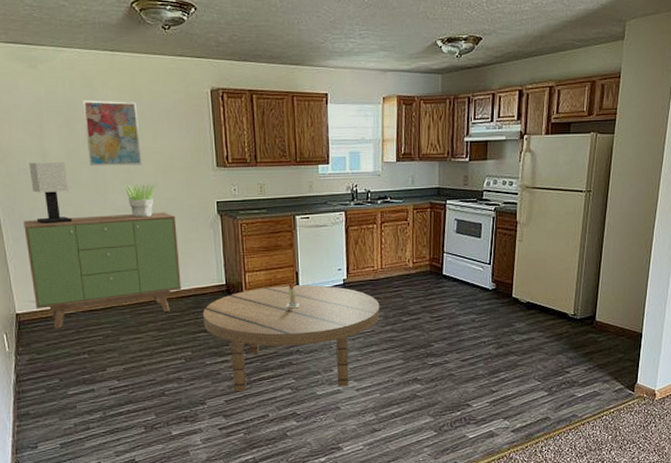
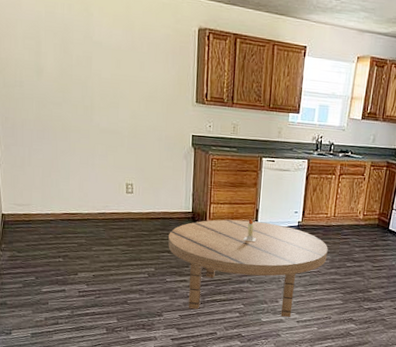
sideboard: present [23,212,181,329] -> none [15,130,154,232]
table lamp: present [28,162,72,224] -> none [24,76,59,137]
wall art: present [82,100,142,167] -> none [78,24,129,92]
potted plant: present [120,183,158,218] -> none [106,108,140,142]

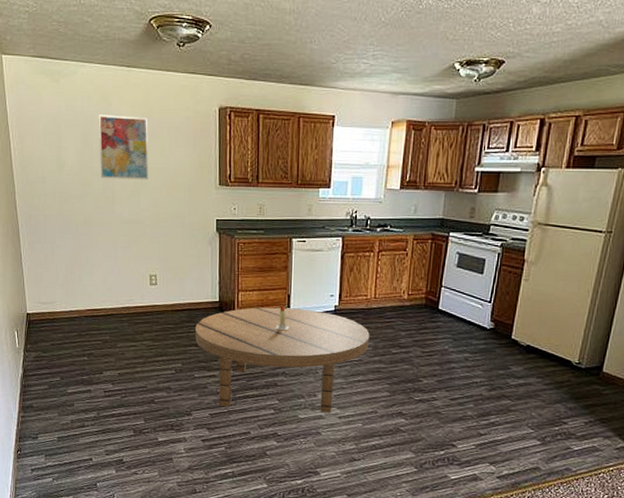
wall art: none [78,24,129,92] -> present [98,114,149,180]

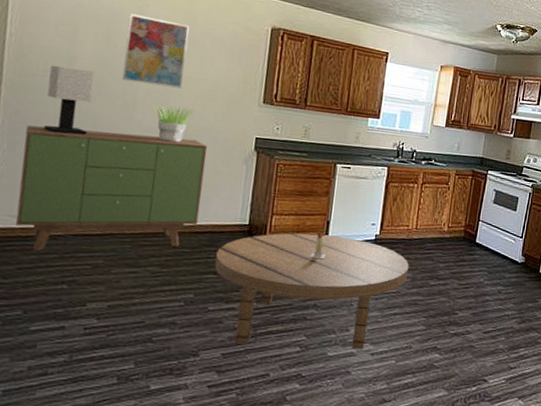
sideboard: none [39,226,177,330] -> present [16,125,208,251]
table lamp: none [46,172,81,231] -> present [43,65,94,136]
potted plant: none [127,197,162,231] -> present [152,105,195,143]

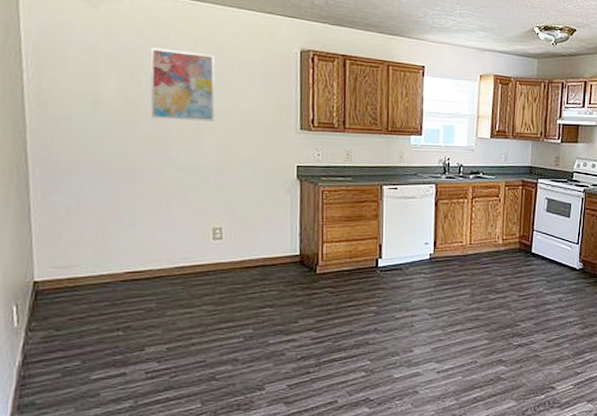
sideboard: present [16,125,208,251] -> none [58,172,249,300]
table lamp: present [43,65,94,136] -> none [74,108,122,179]
potted plant: present [152,105,195,143] -> none [186,140,231,178]
dining table: present [214,232,409,349] -> none [270,256,467,374]

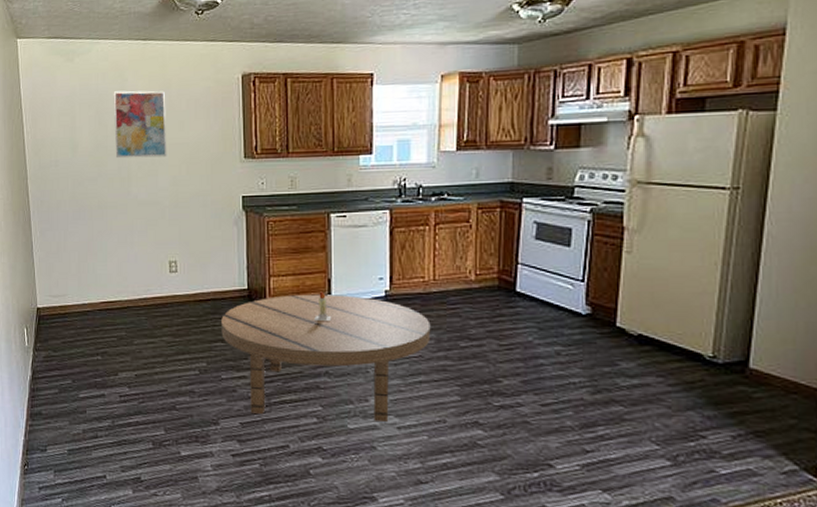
dining table: none [270,256,467,374] -> present [221,291,431,422]

